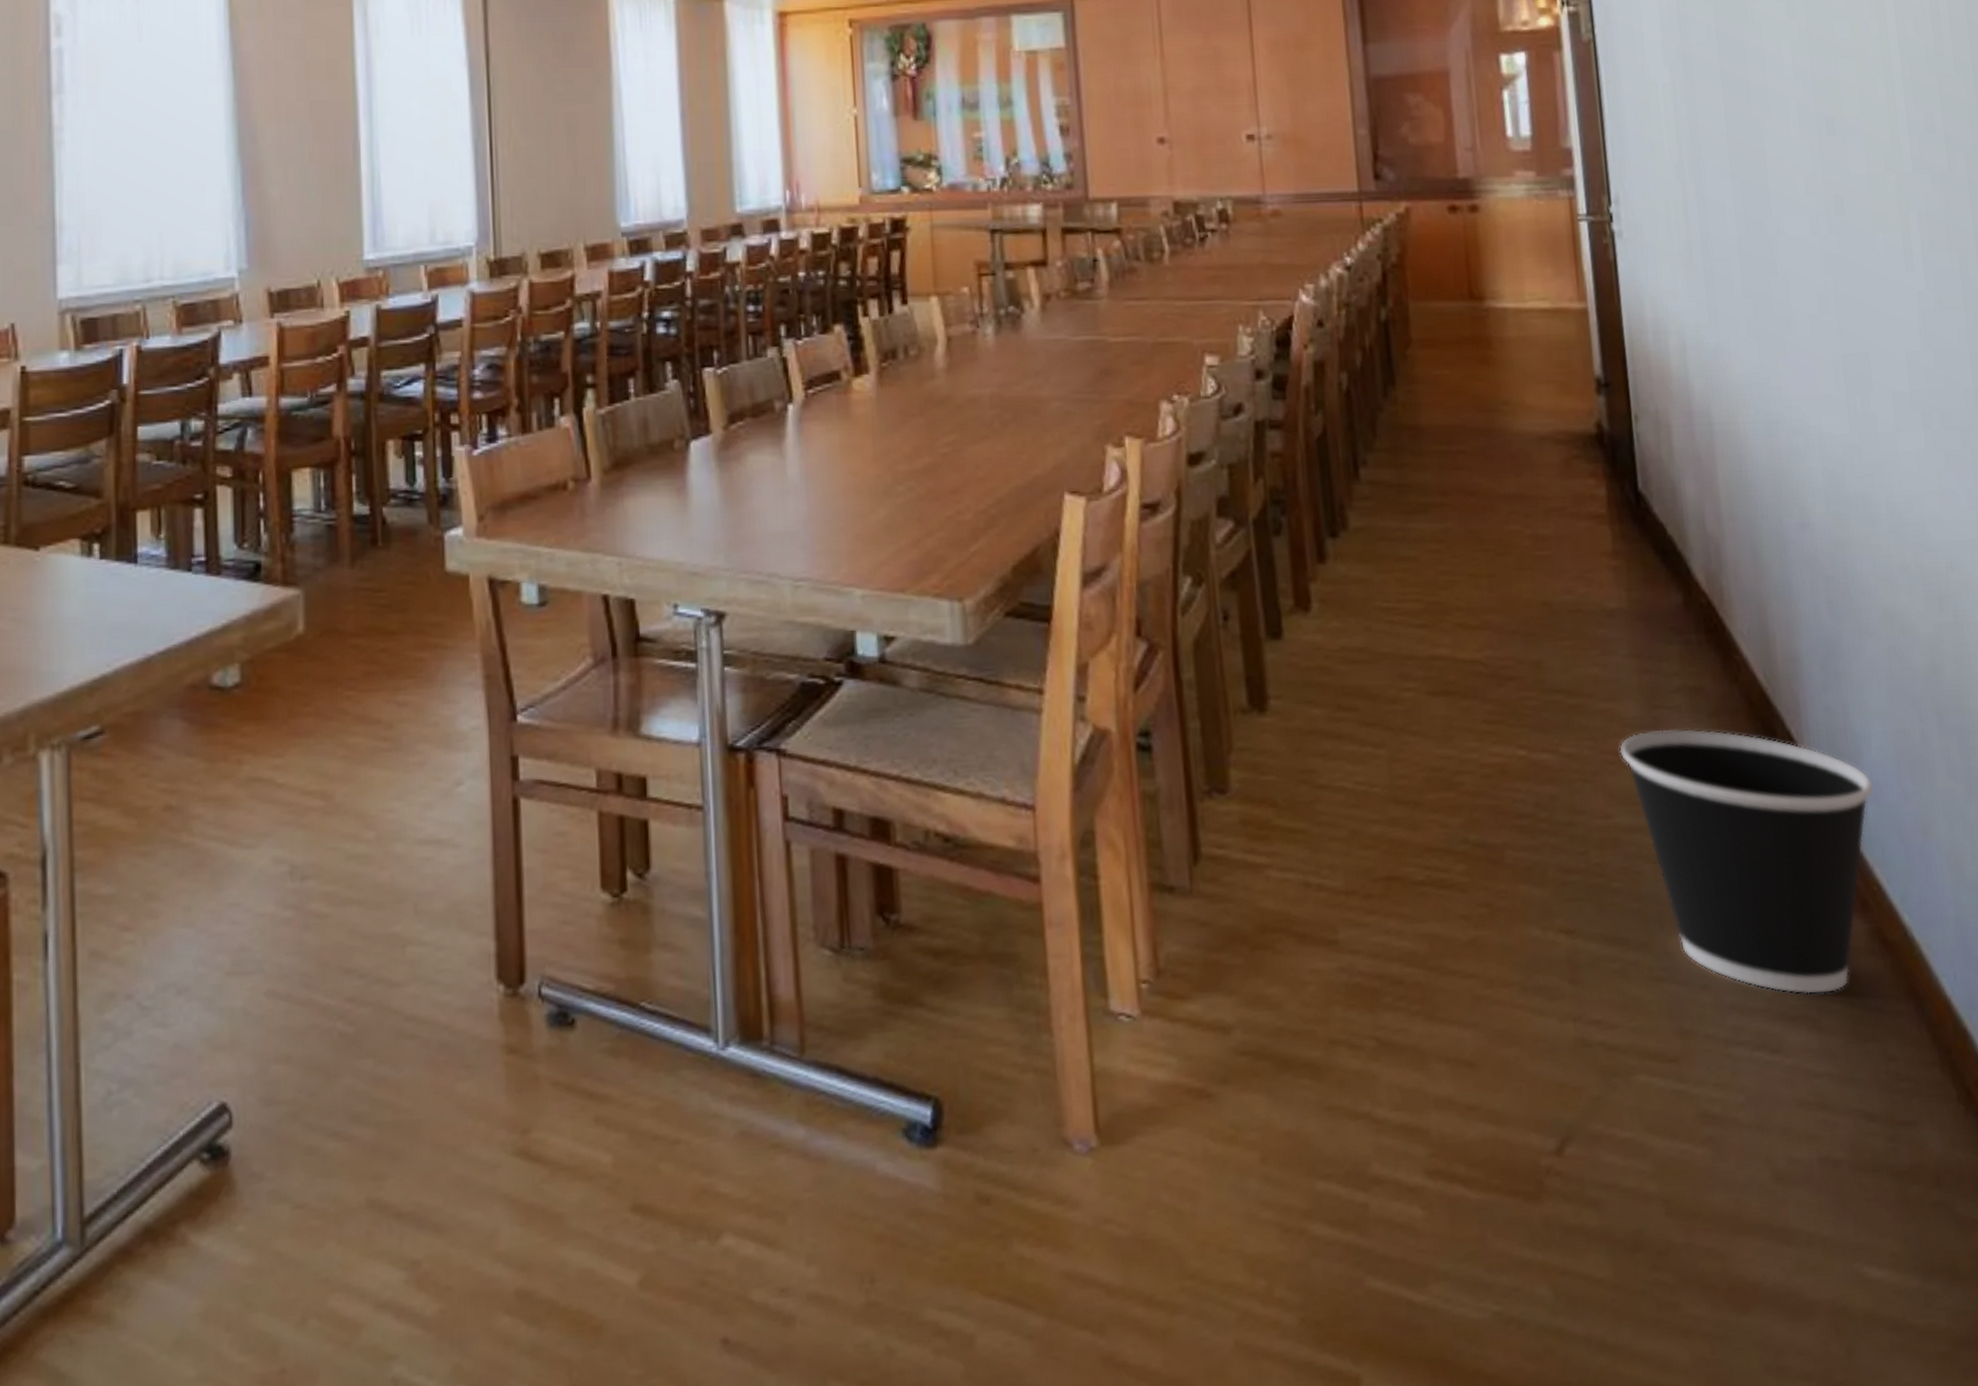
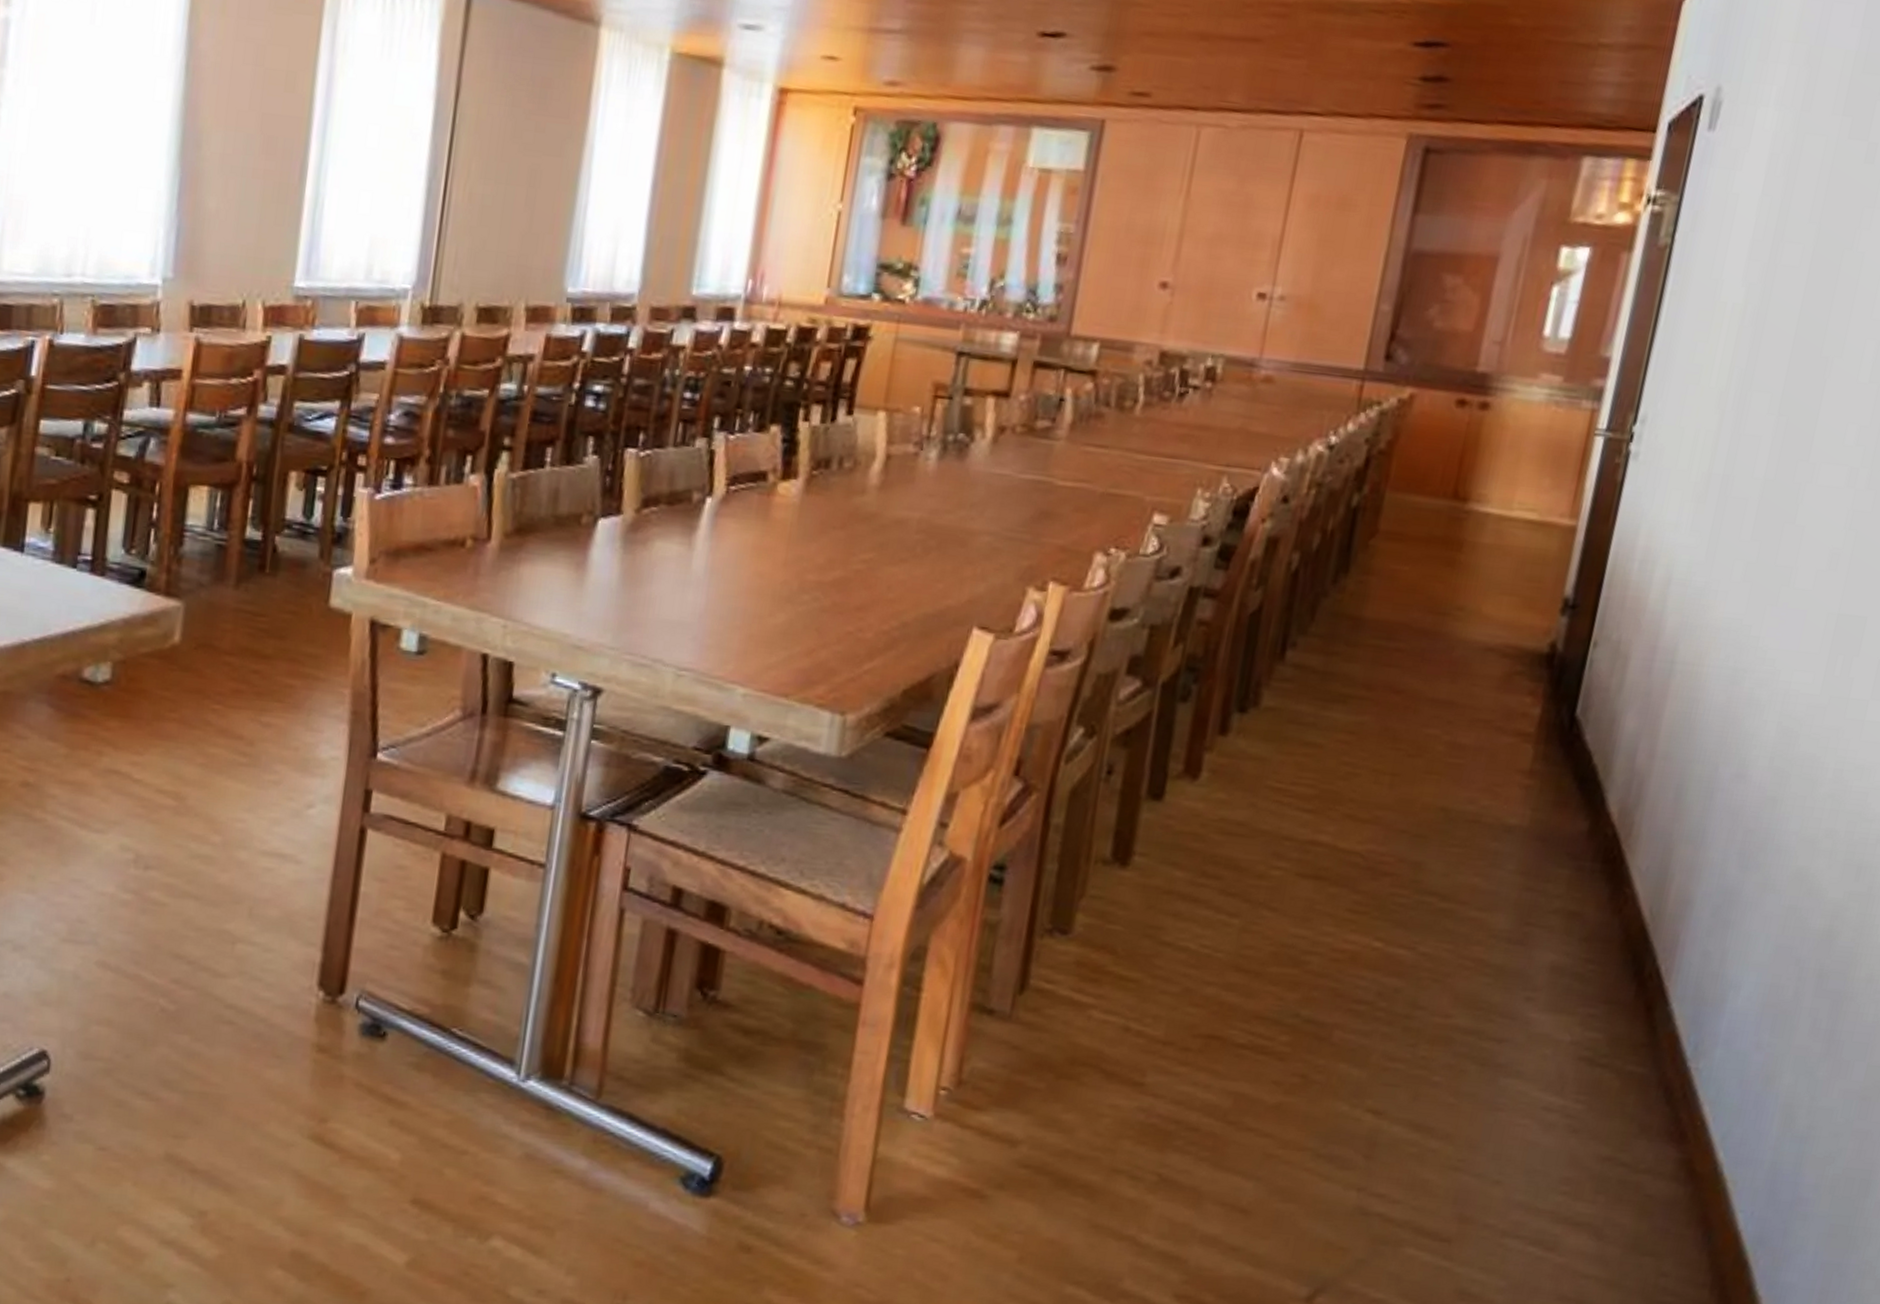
wastebasket: present [1619,728,1873,995] -> none [1477,944,1729,1209]

